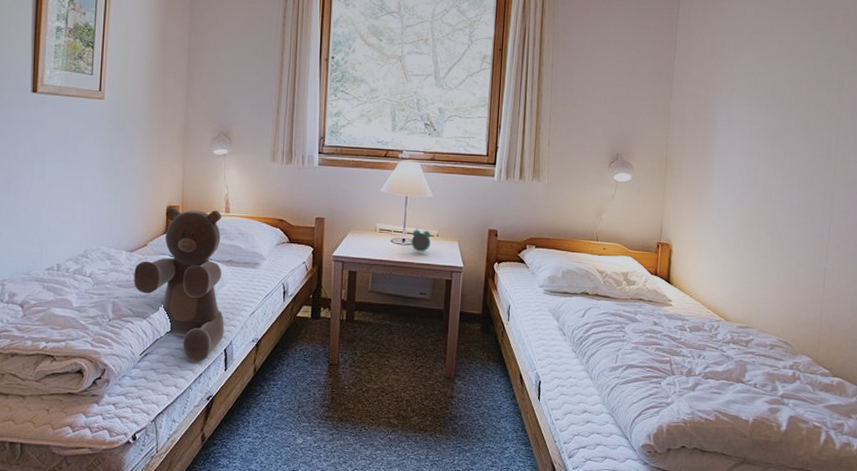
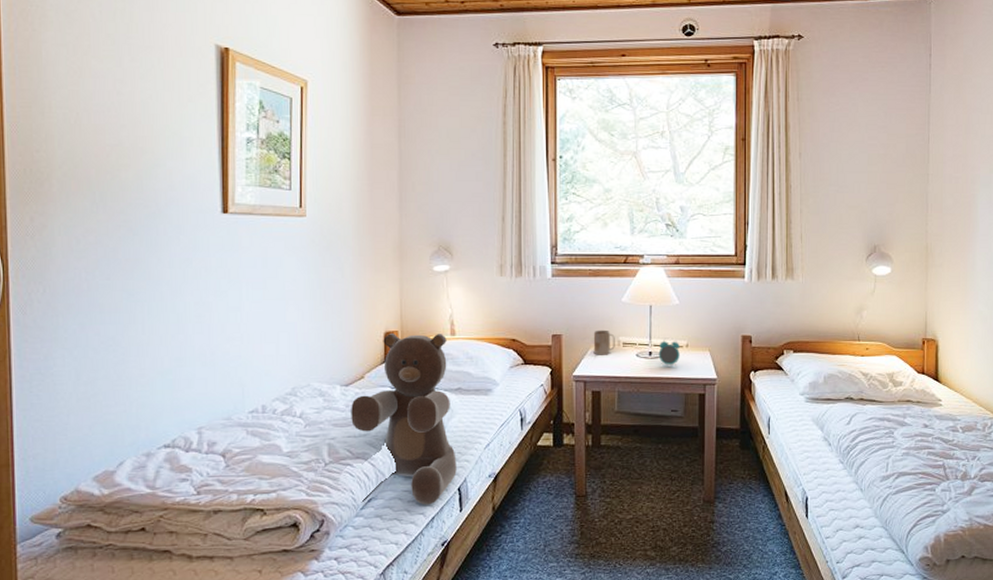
mug: none [352,216,373,239] -> present [593,330,615,355]

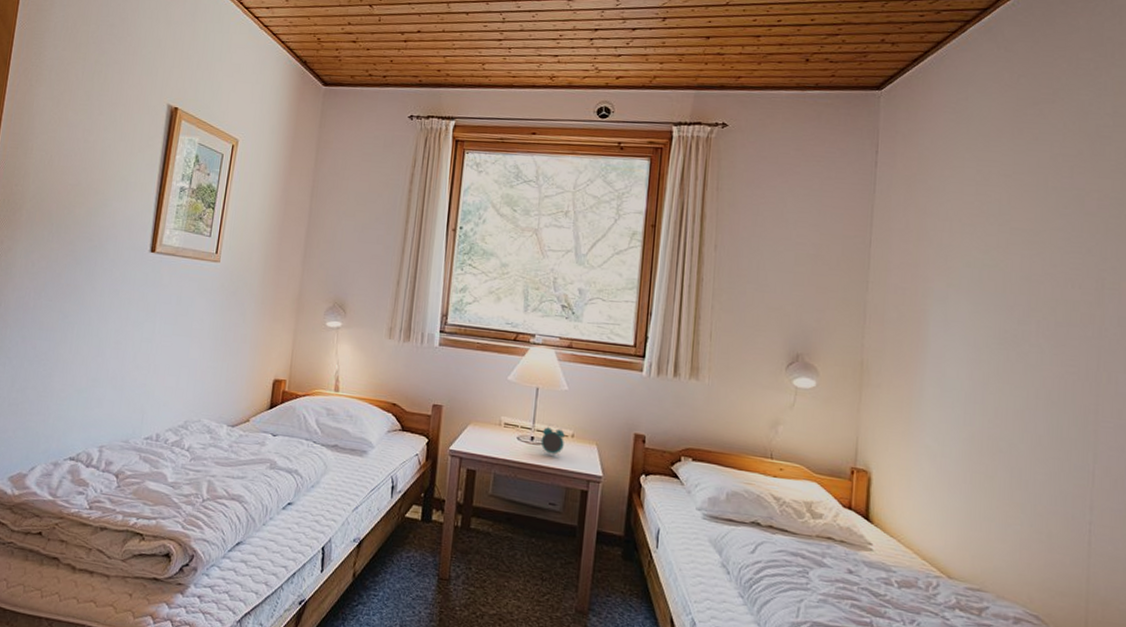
teddy bear: present [351,333,457,505] -> none [230,381,330,560]
mug: present [593,330,615,355] -> none [473,406,497,434]

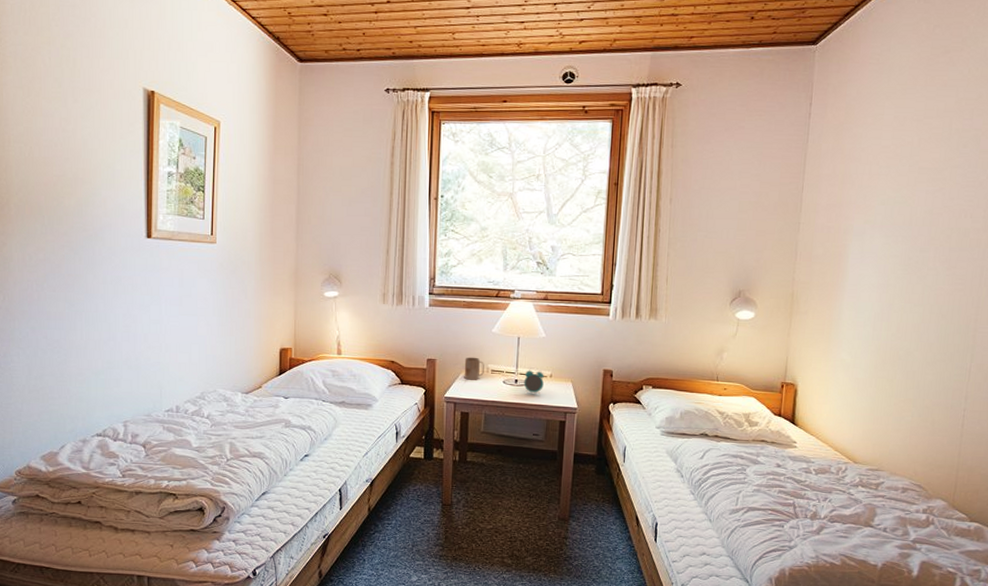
mug: none [473,406,497,434] -> present [464,357,484,380]

